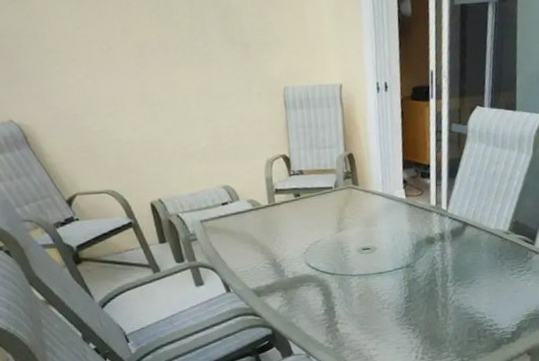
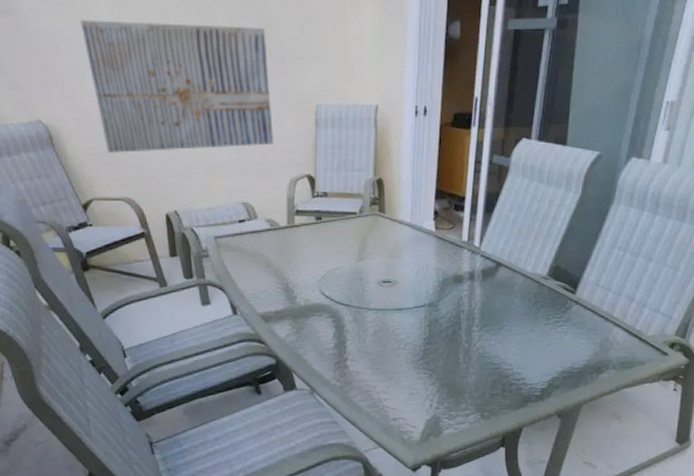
wall art: none [39,14,247,149] -> present [80,20,274,154]

